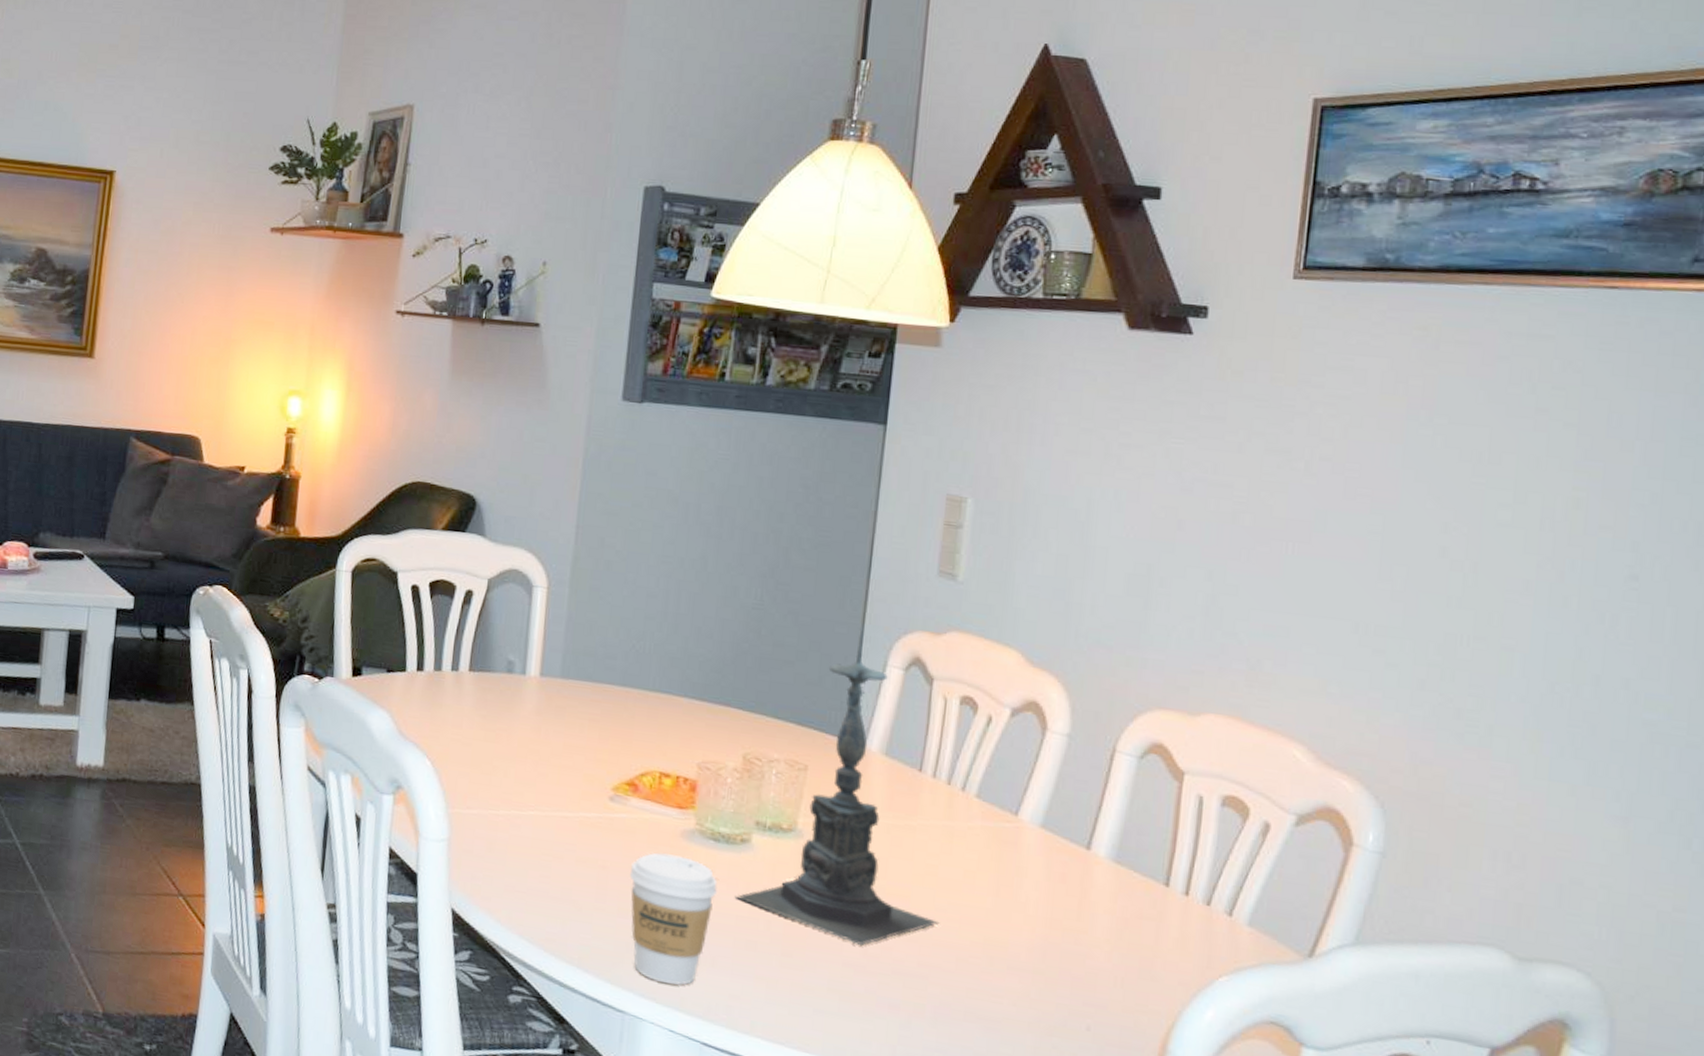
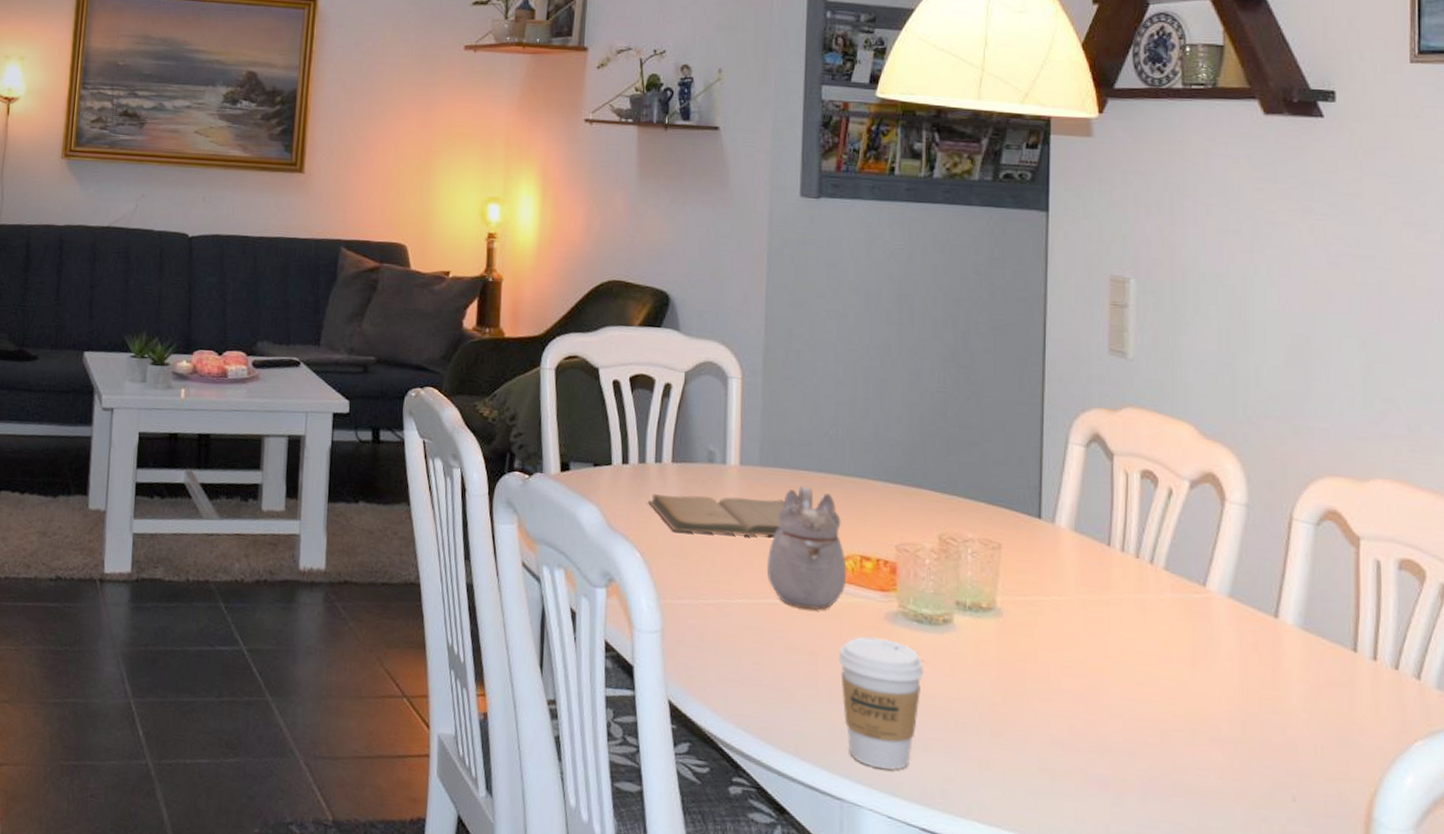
book: none [442,701,584,749] -> present [648,493,785,536]
teapot: none [562,699,646,826] -> present [767,485,847,611]
candle holder: present [734,628,940,946] -> none [941,407,1141,724]

